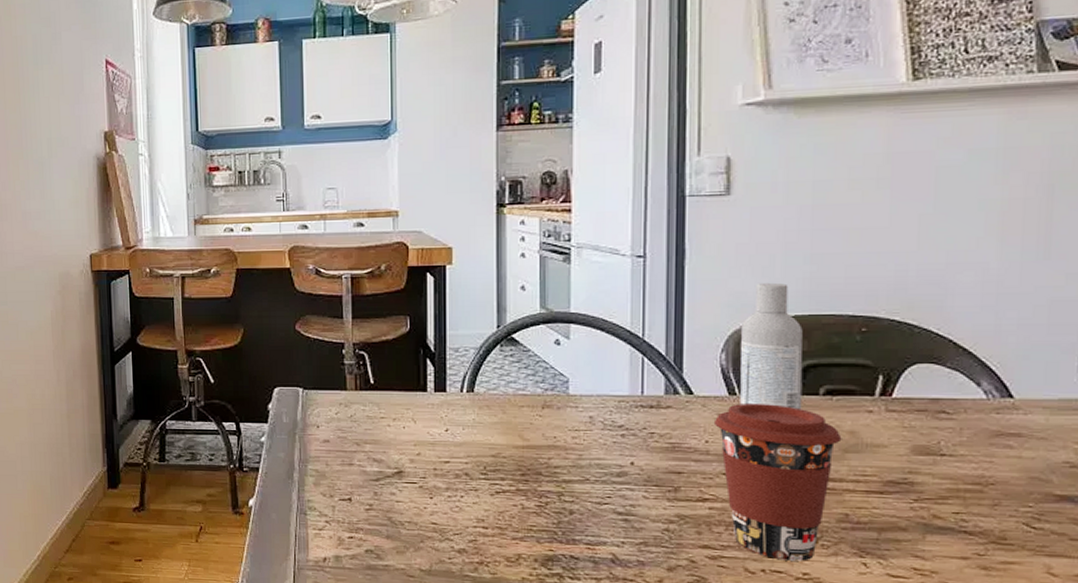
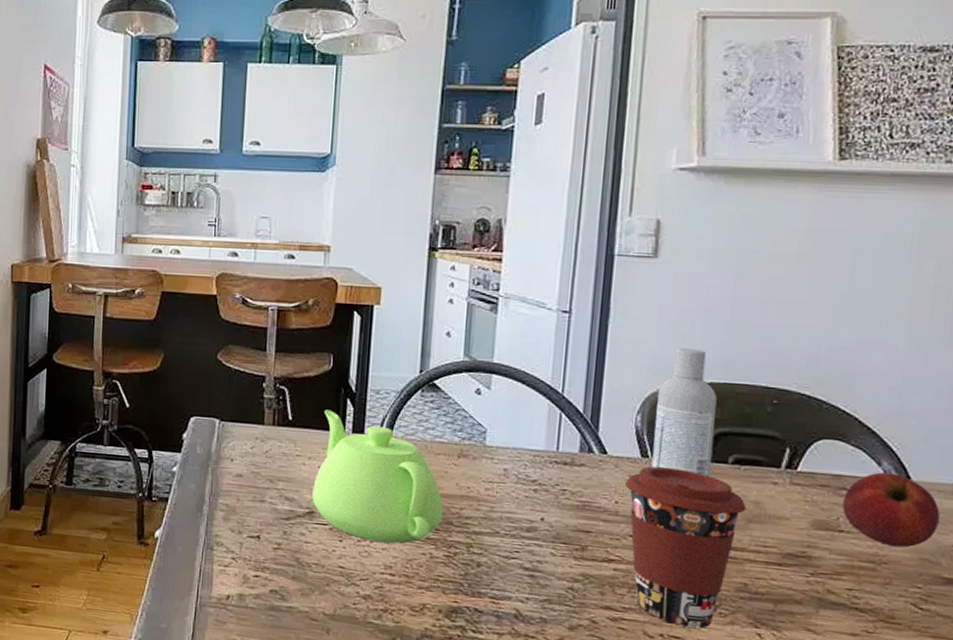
teapot: none [400,371,531,497] -> present [312,409,444,544]
apple: none [943,393,1047,467] -> present [842,472,940,548]

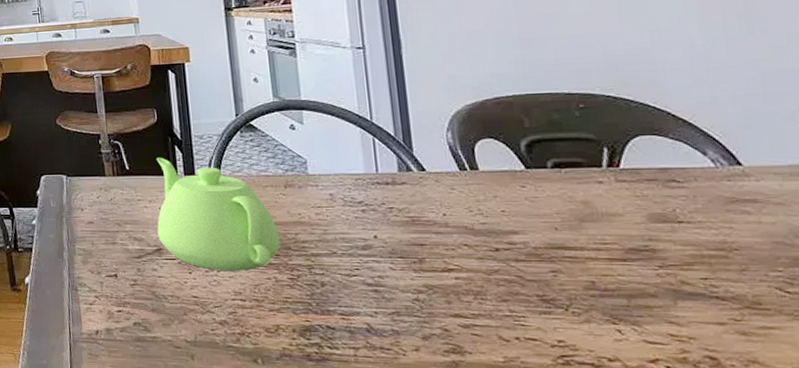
coffee cup: present [624,466,747,628] -> none [448,177,577,329]
bottle: present [651,347,717,477] -> none [463,66,533,183]
apple: present [842,472,940,548] -> none [675,161,785,233]

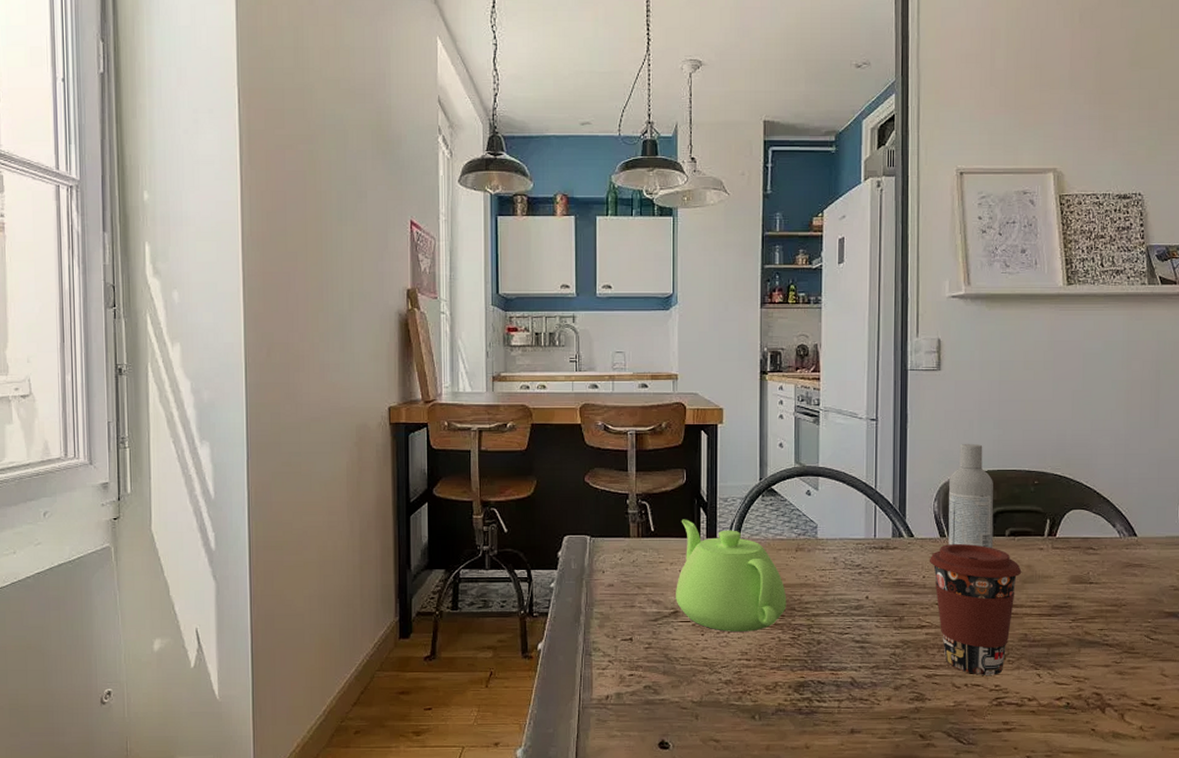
coffee cup: none [448,177,577,329] -> present [929,543,1022,675]
bottle: none [463,66,533,183] -> present [948,443,994,549]

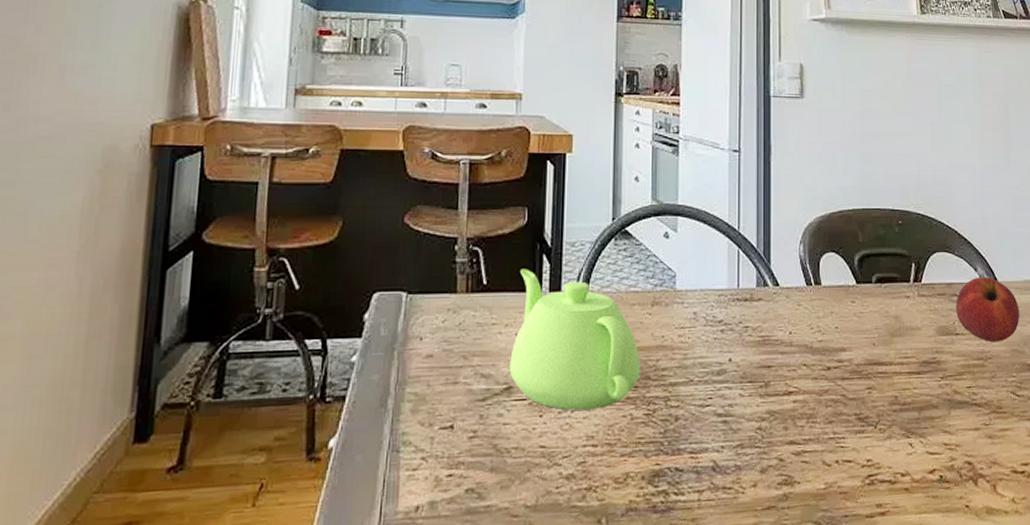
coffee cup: present [929,543,1022,675] -> none [795,292,890,449]
bottle: present [948,443,994,549] -> none [815,178,860,298]
apple: none [1091,532,1159,592] -> present [956,277,1019,343]

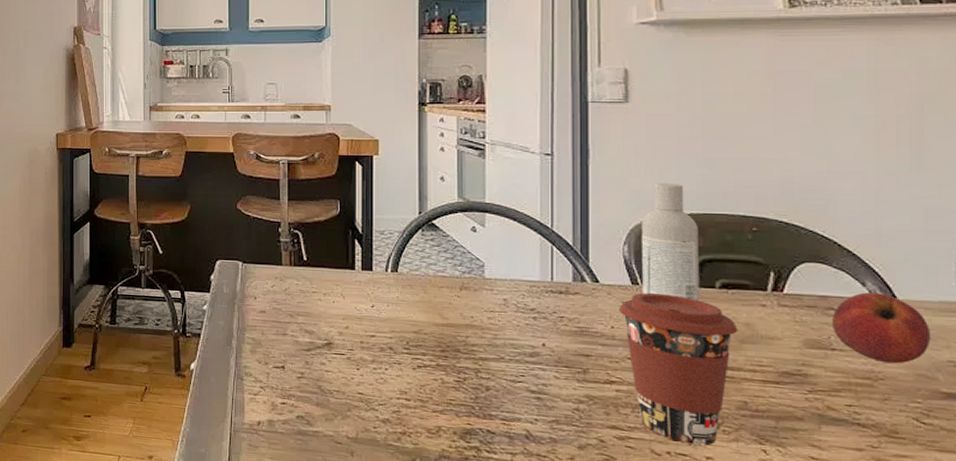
teapot: present [510,268,641,411] -> none [329,250,451,370]
coffee cup: none [795,292,890,449] -> present [618,292,738,446]
bottle: none [815,178,860,298] -> present [642,182,700,302]

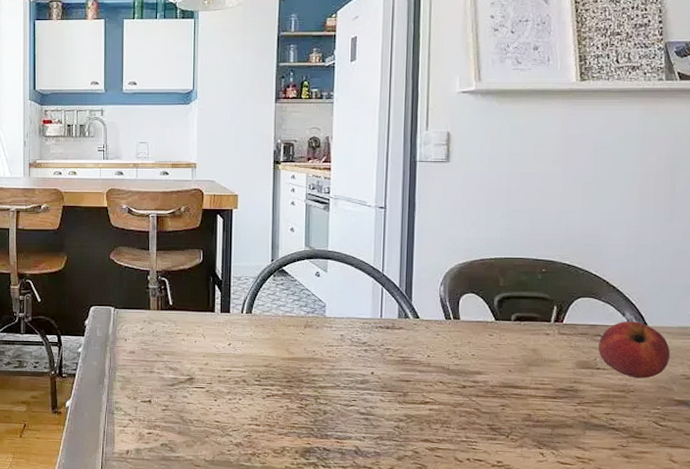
coffee cup: present [618,292,738,446] -> none [434,326,527,452]
bottle: present [642,182,700,302] -> none [453,231,500,332]

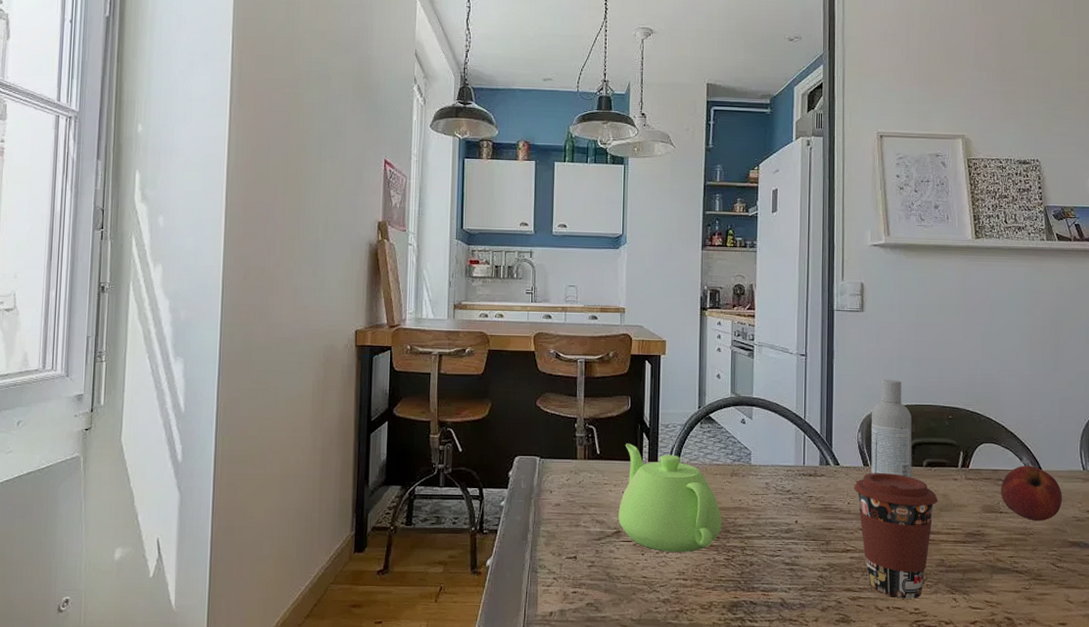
teapot: none [191,295,295,399] -> present [618,443,722,552]
coffee cup: none [434,326,527,452] -> present [853,472,938,599]
bottle: none [453,231,500,332] -> present [871,379,912,478]

